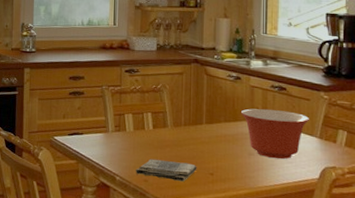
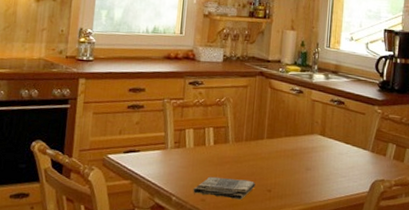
mixing bowl: present [241,108,309,159] -> none [301,123,363,174]

